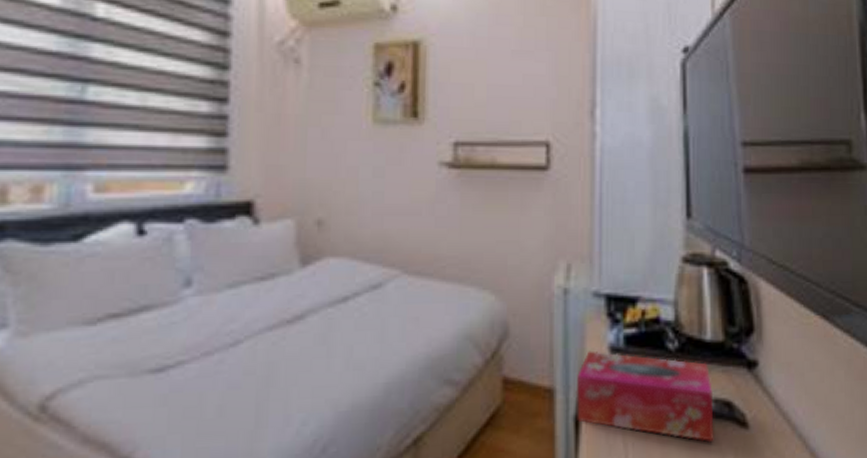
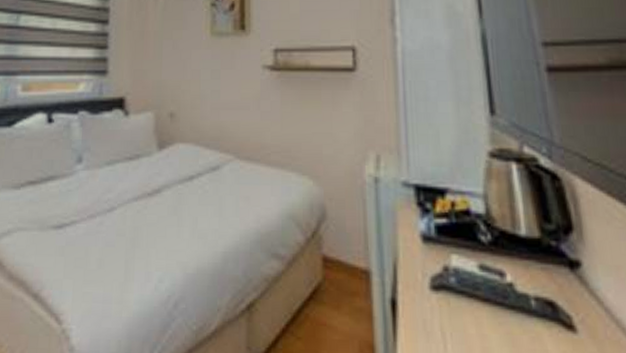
tissue box: present [576,351,714,443] -> none [391,237,538,342]

